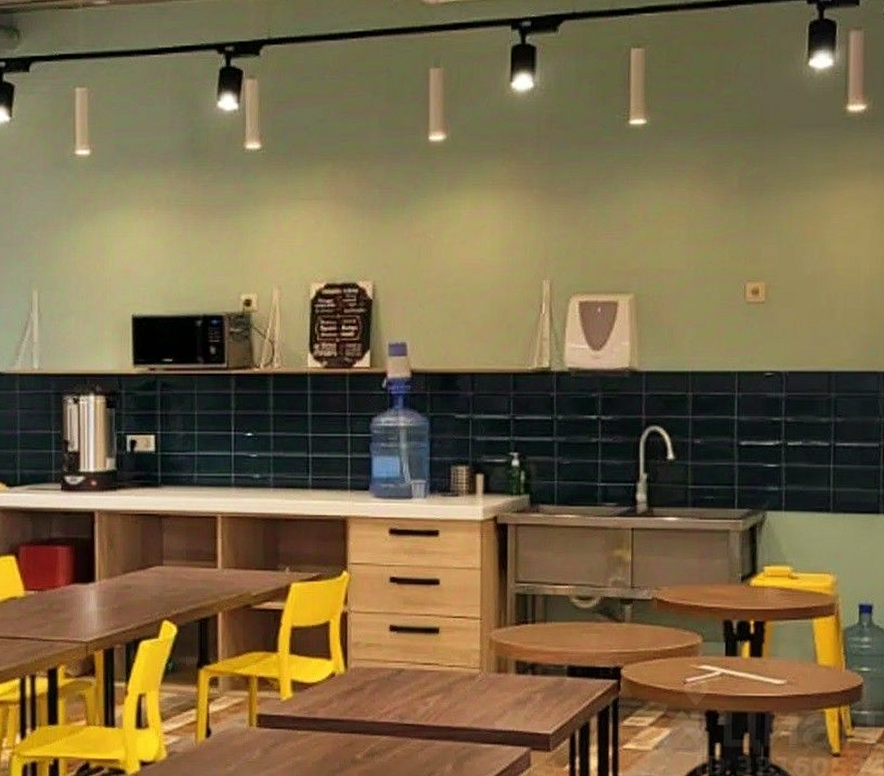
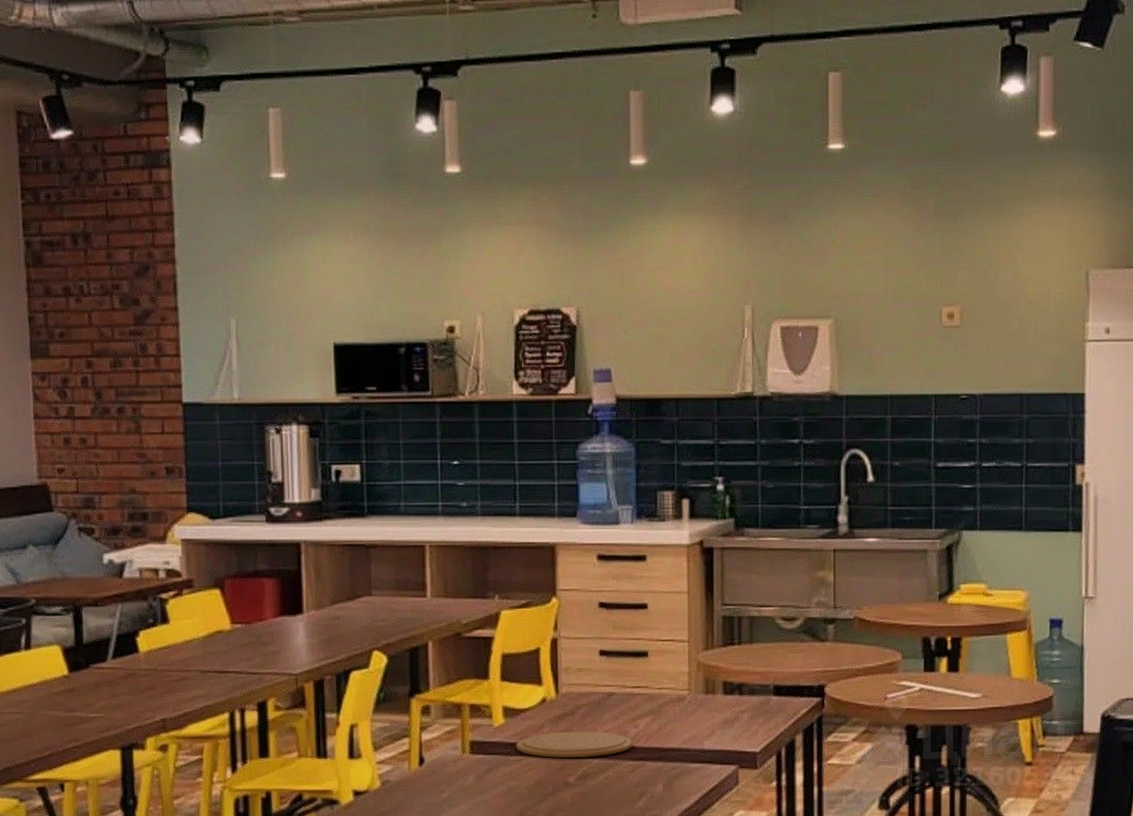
plate: none [304,707,422,734] -> present [516,731,633,758]

